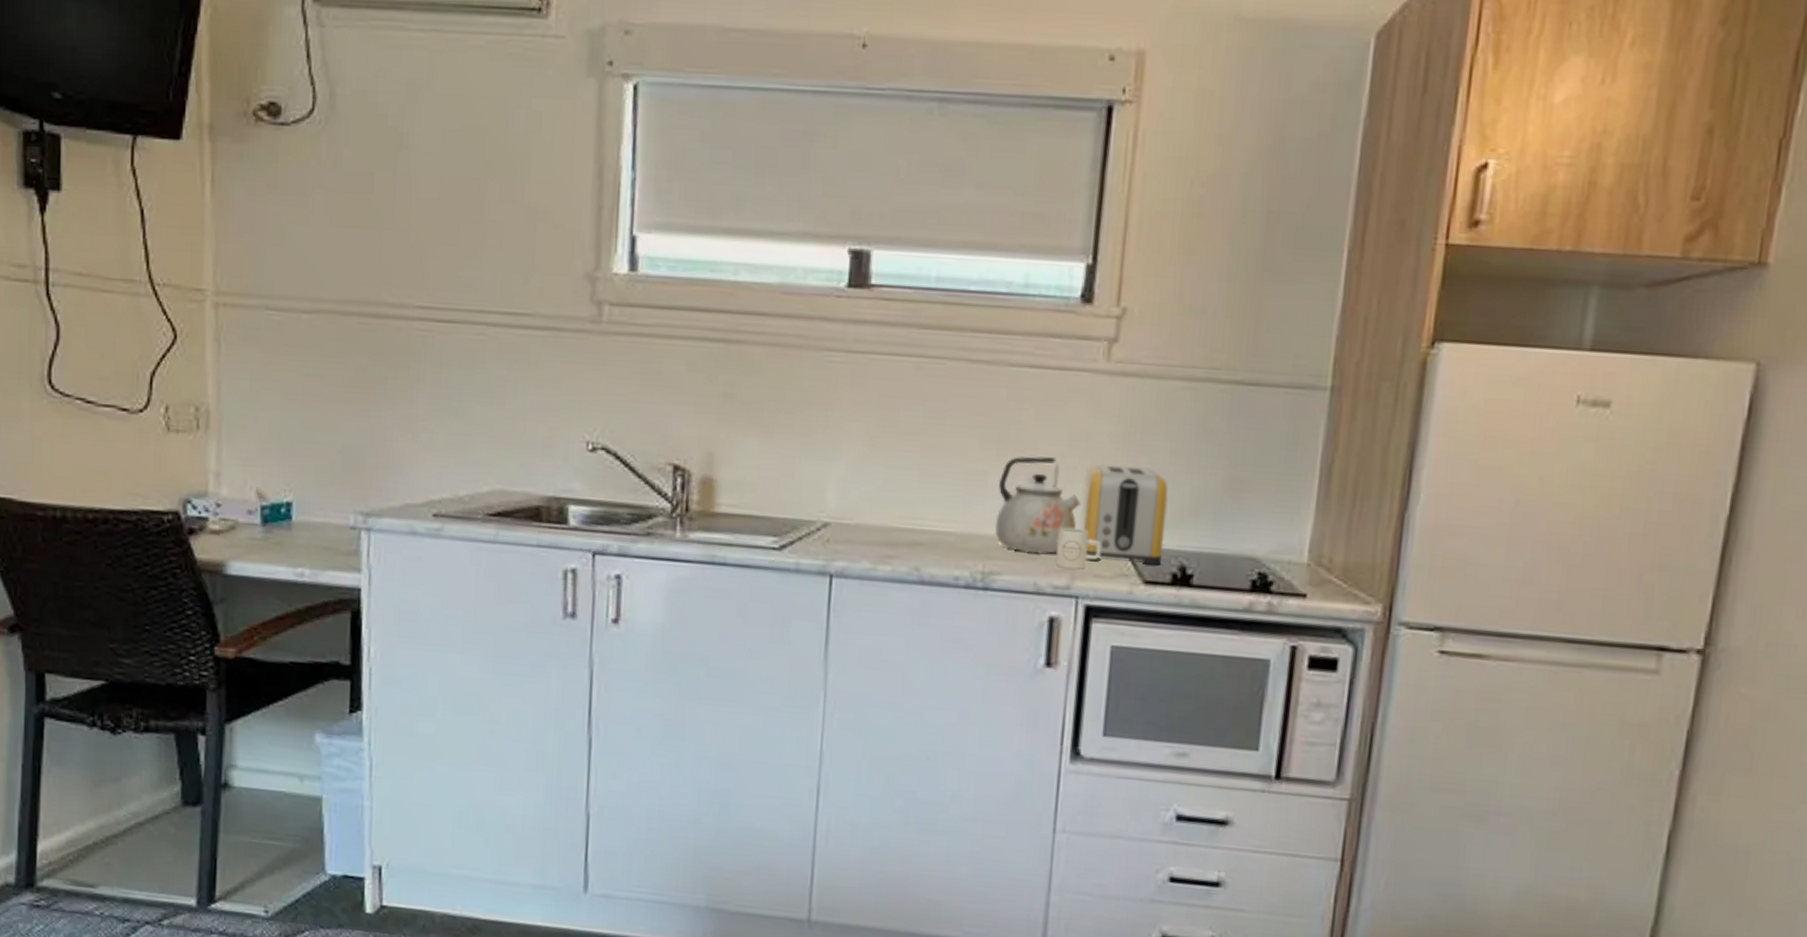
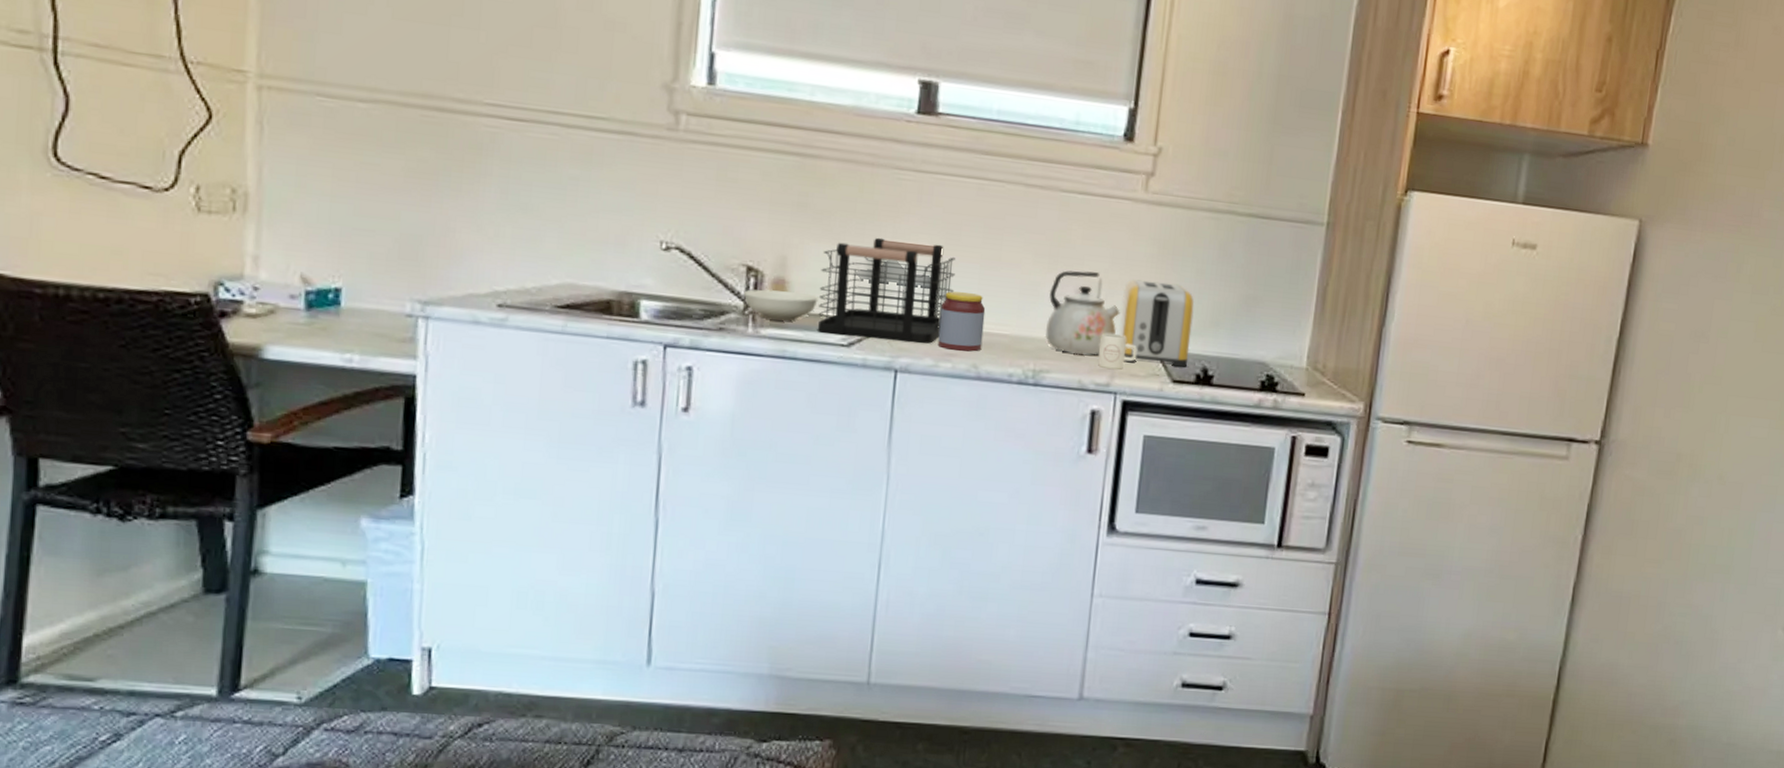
bowl: none [670,489,749,524] -> present [743,289,820,321]
dish rack: none [747,429,893,545] -> present [818,238,955,344]
jar: none [875,485,928,553] -> present [937,291,986,352]

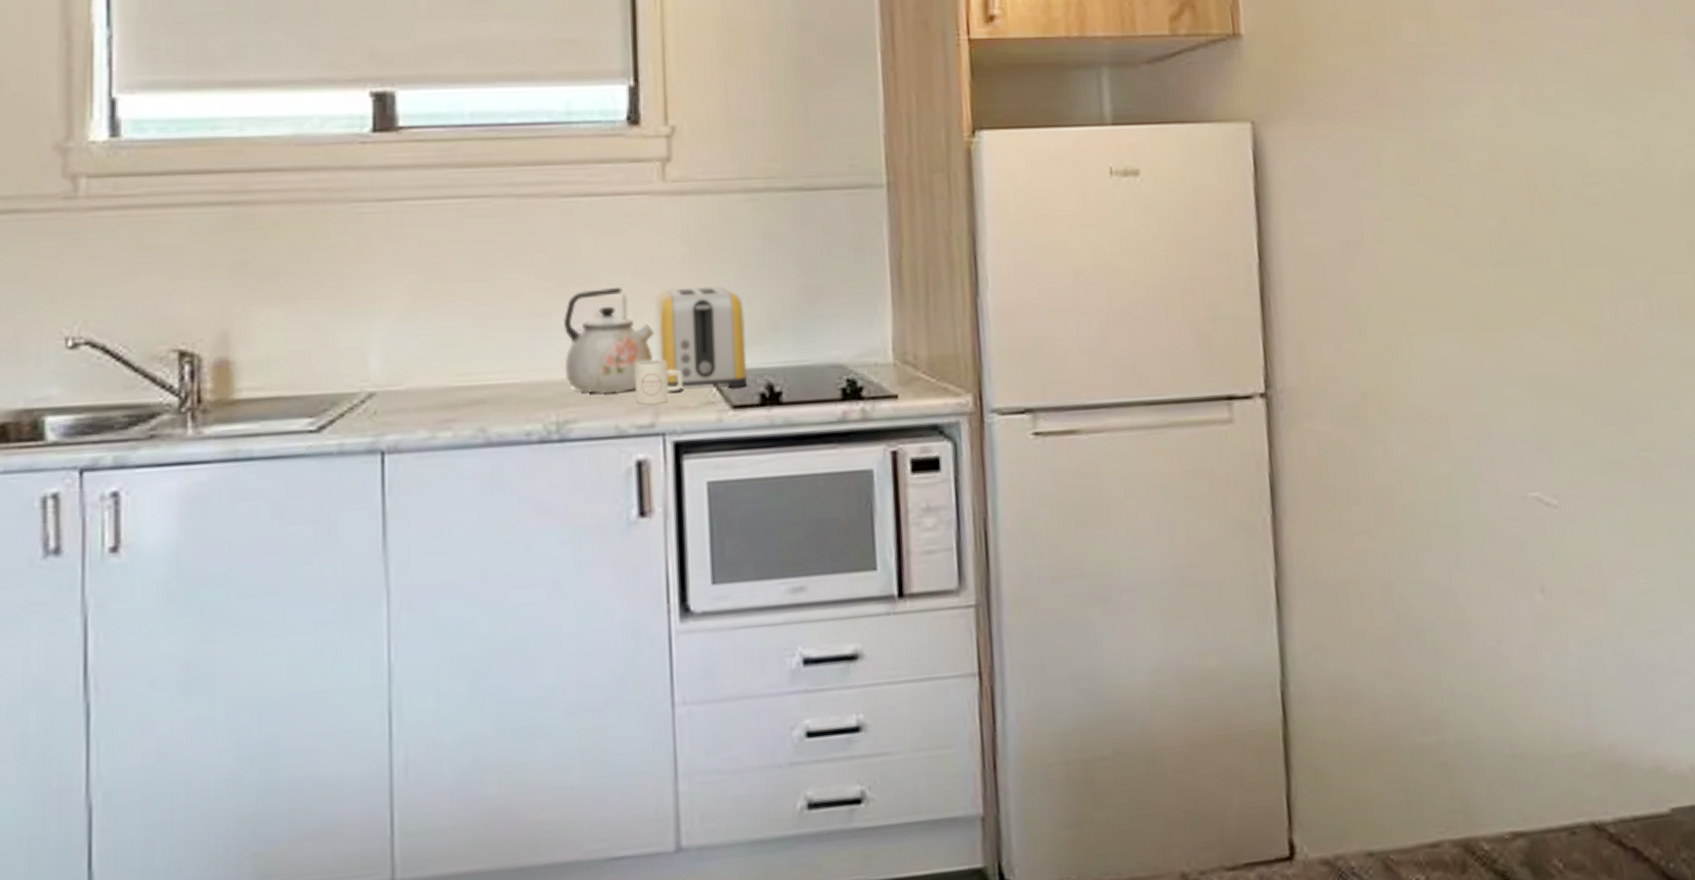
bowl: present [743,289,820,321] -> none [177,373,275,414]
dish rack: present [818,238,955,344] -> none [273,286,445,421]
jar: present [937,291,986,352] -> none [430,338,488,416]

